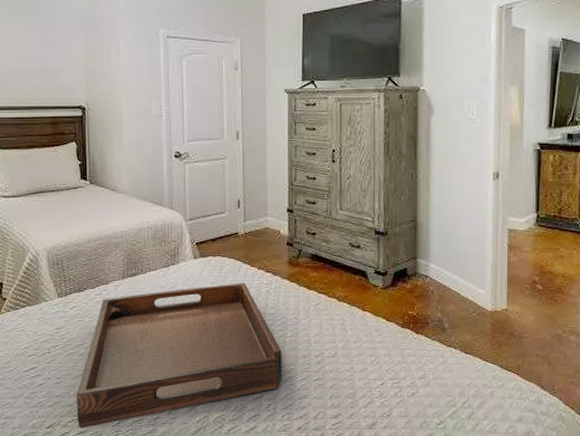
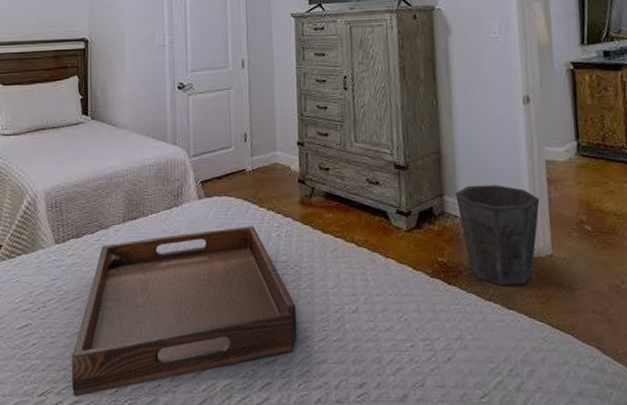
waste bin: none [428,250,500,334] -> present [456,185,540,285]

